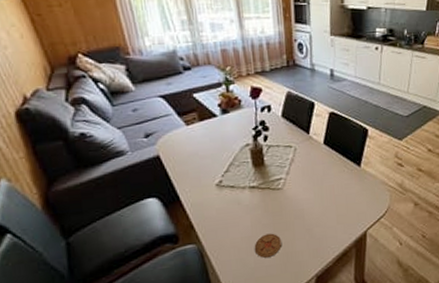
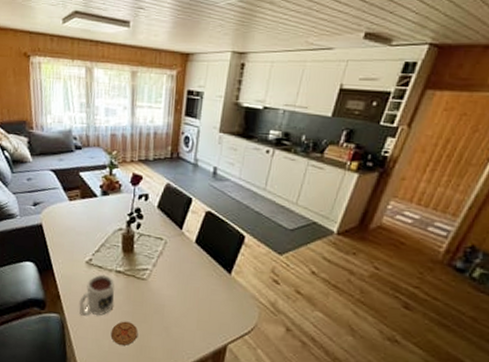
mug: none [215,193,253,240] -> present [79,274,115,316]

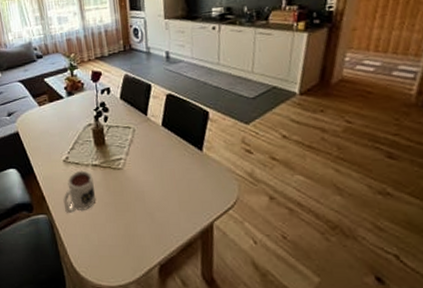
coaster: present [110,321,137,346] -> none [97,213,123,237]

